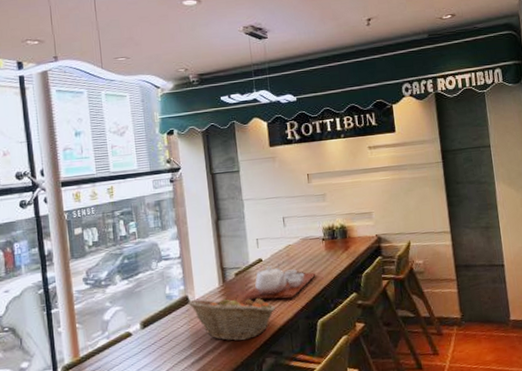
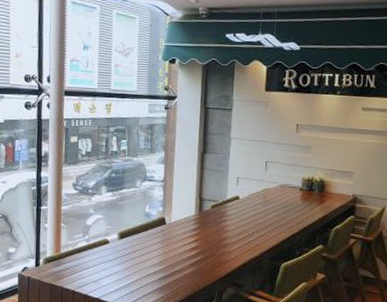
fruit basket: present [188,295,276,341] -> none [164,222,245,268]
tea set: present [243,263,316,300] -> none [215,204,288,239]

